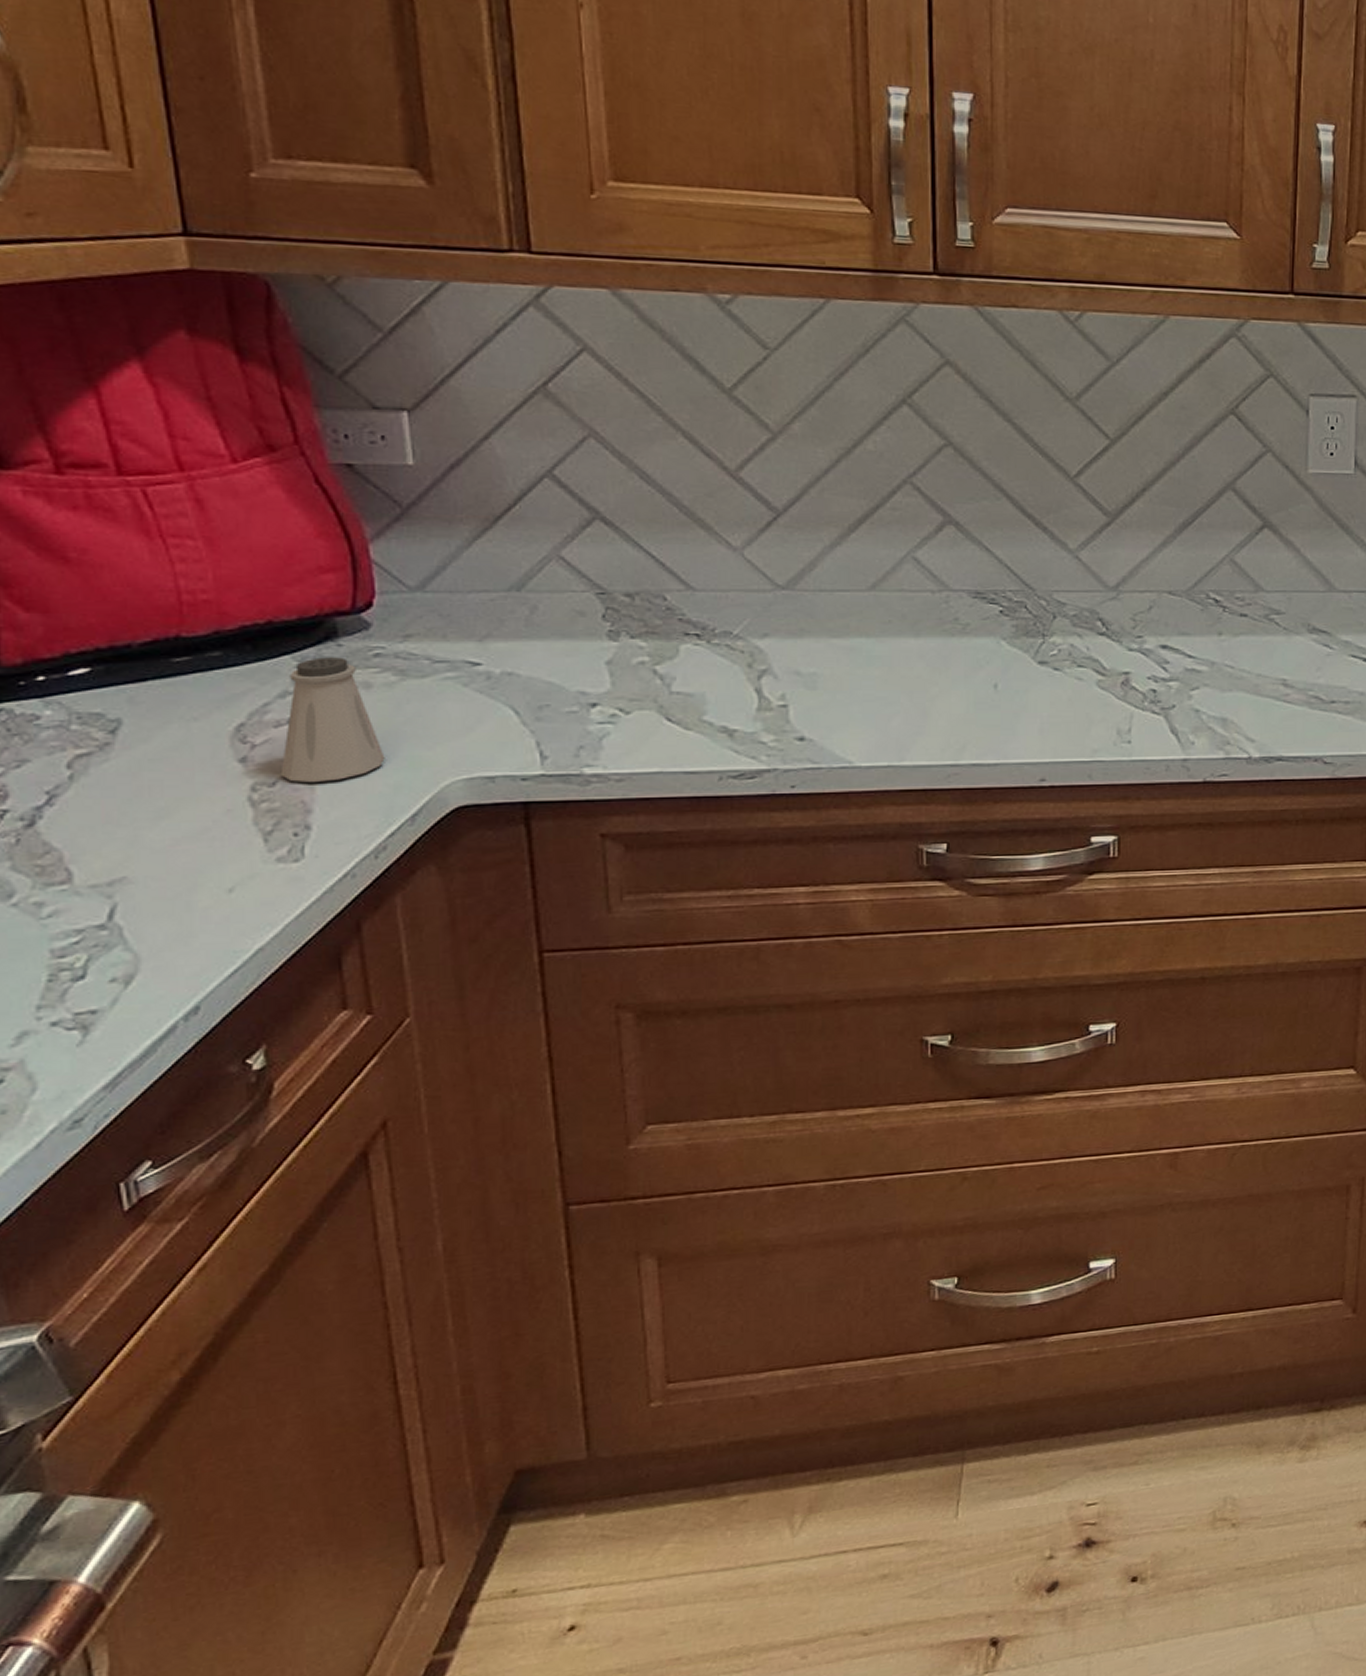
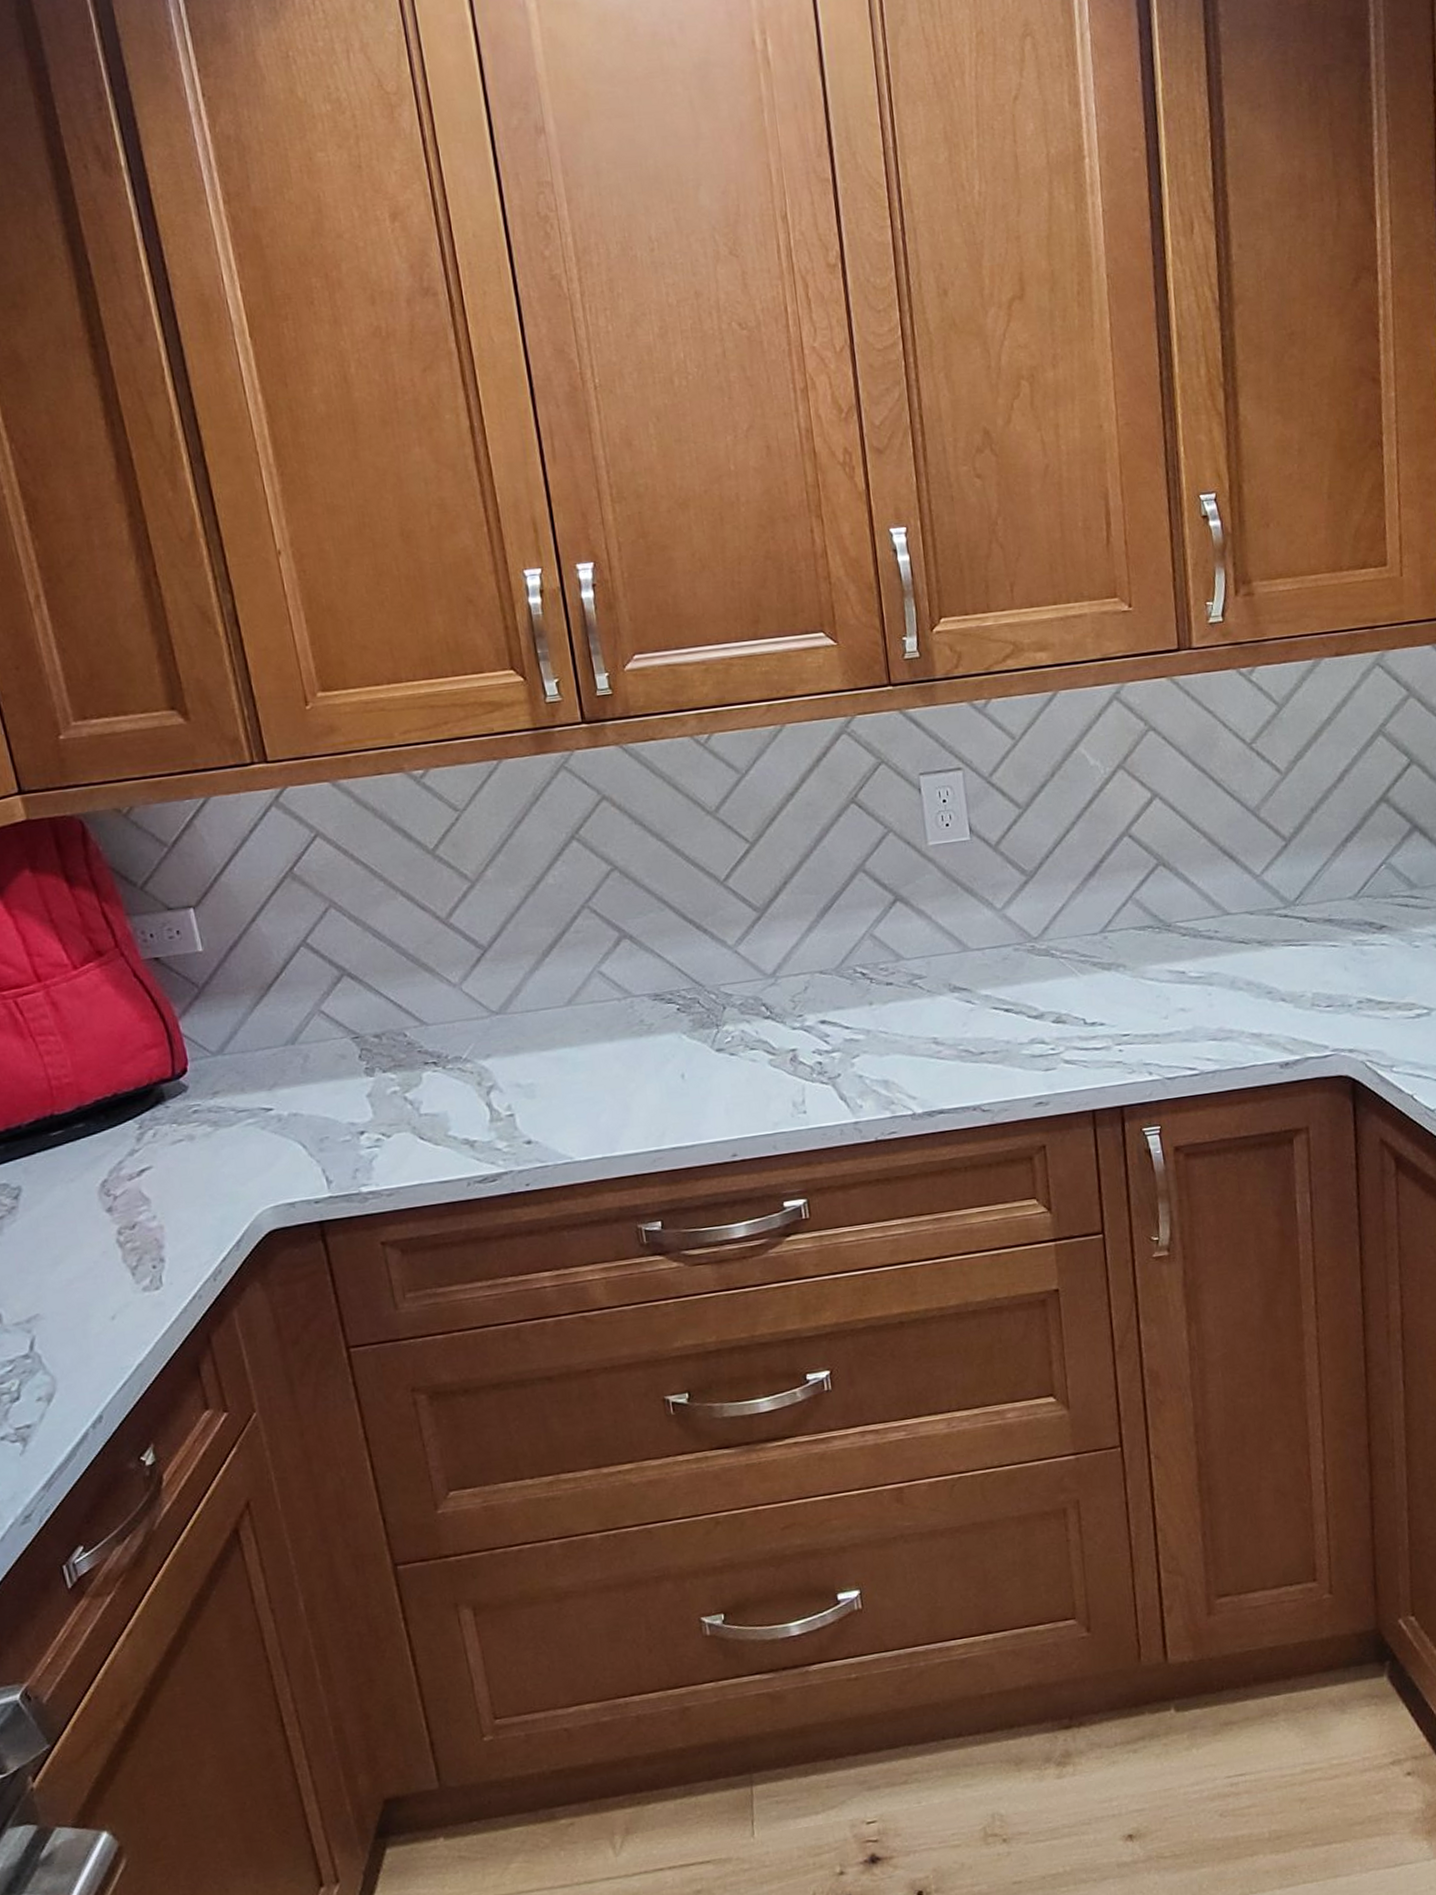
saltshaker: present [280,657,385,782] -> none [134,1117,212,1224]

